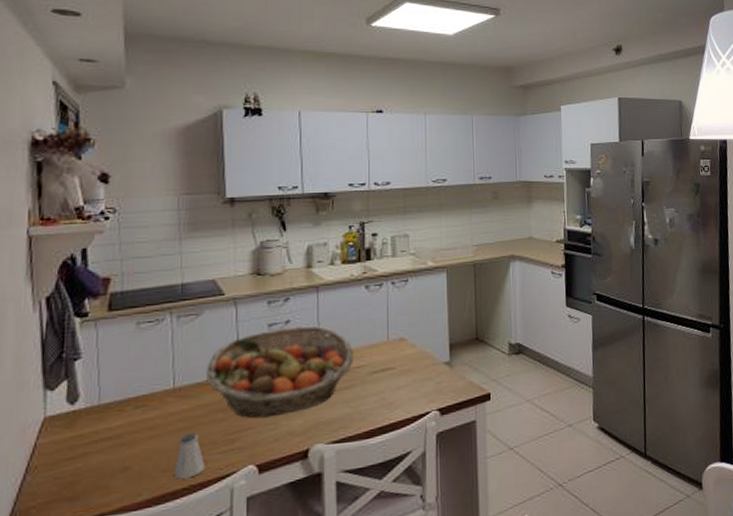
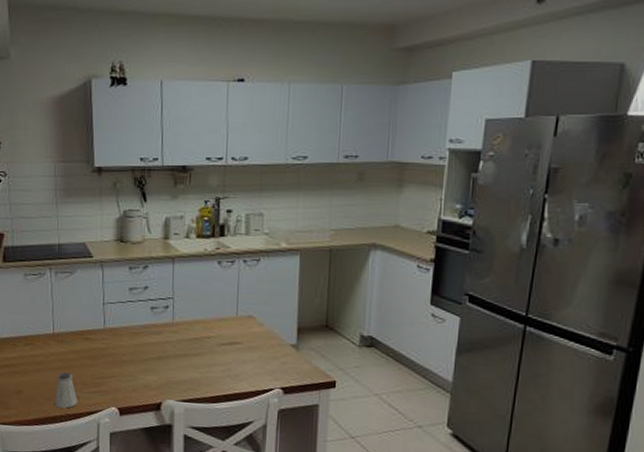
fruit basket: present [206,325,355,419] -> none [78,292,205,370]

